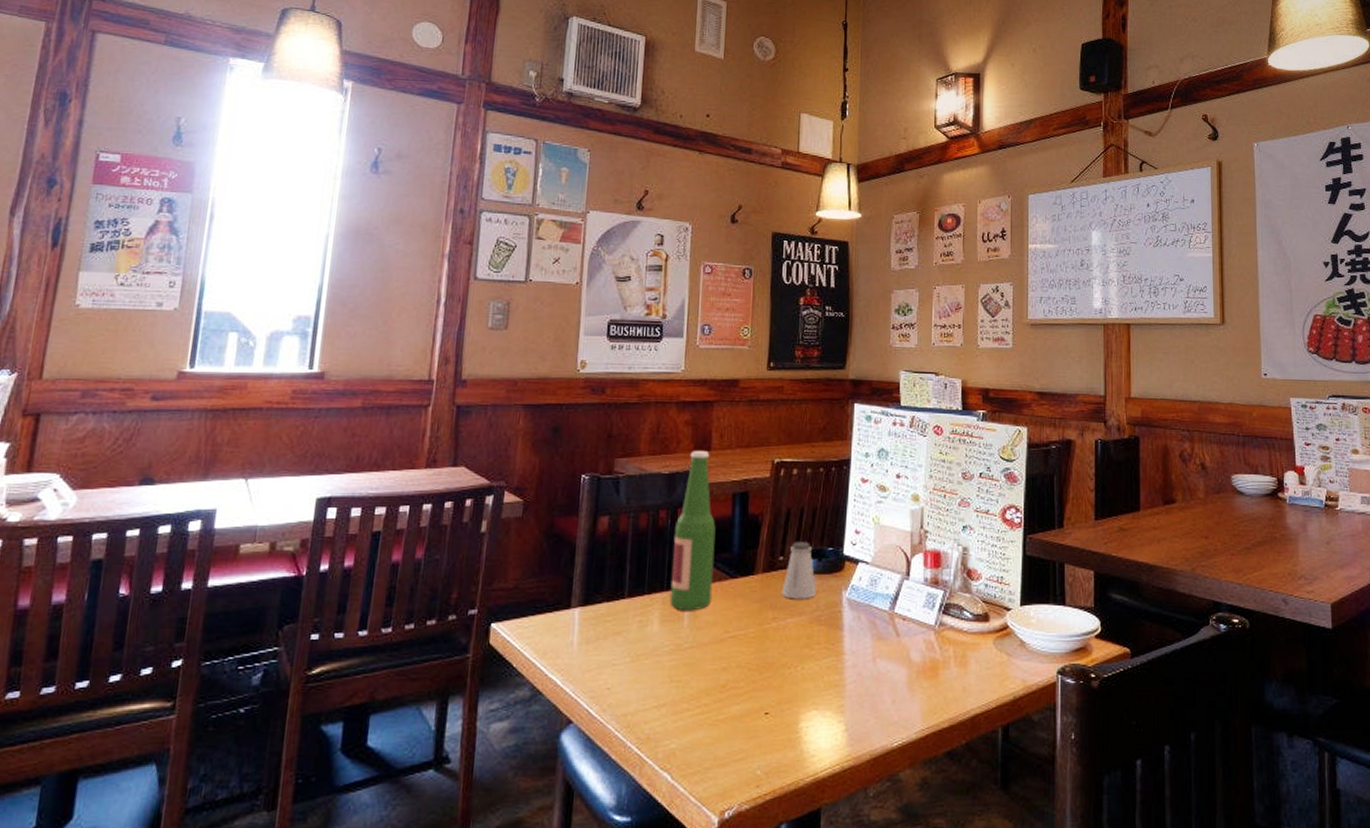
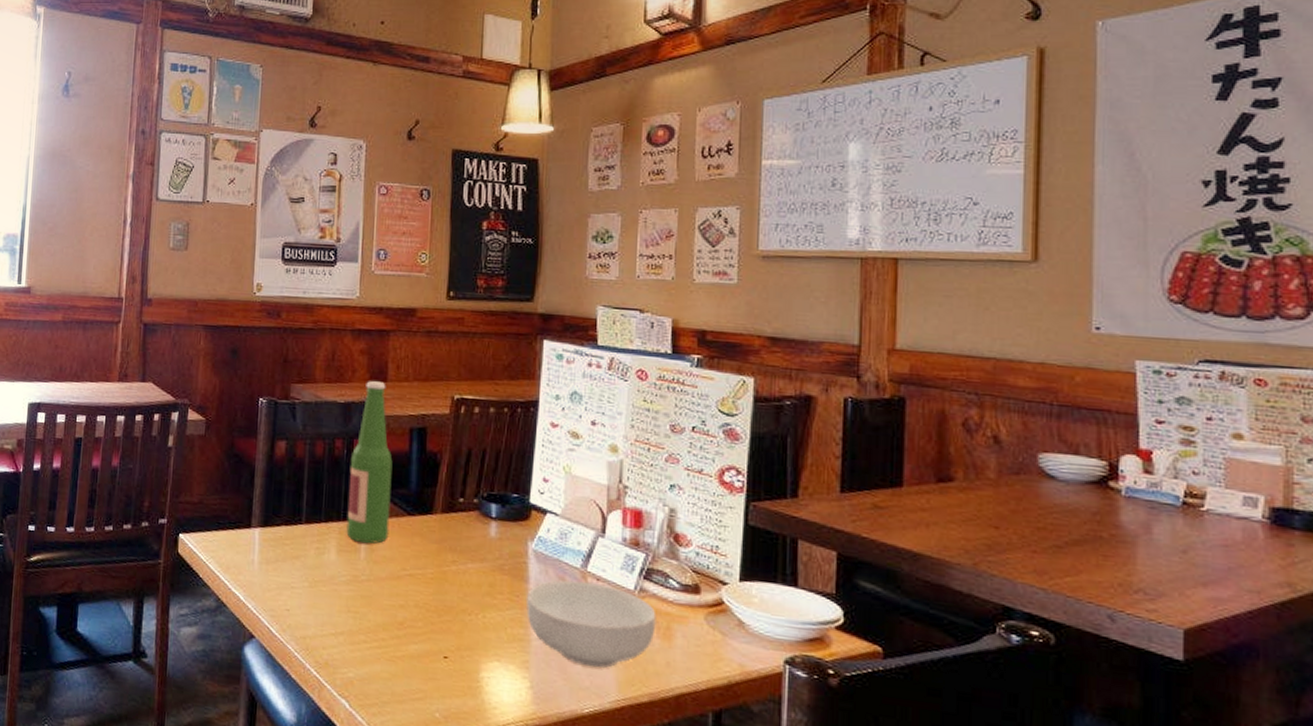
saltshaker: present [781,542,817,599] -> none [461,484,500,546]
cereal bowl: none [841,623,954,702] -> present [526,580,657,668]

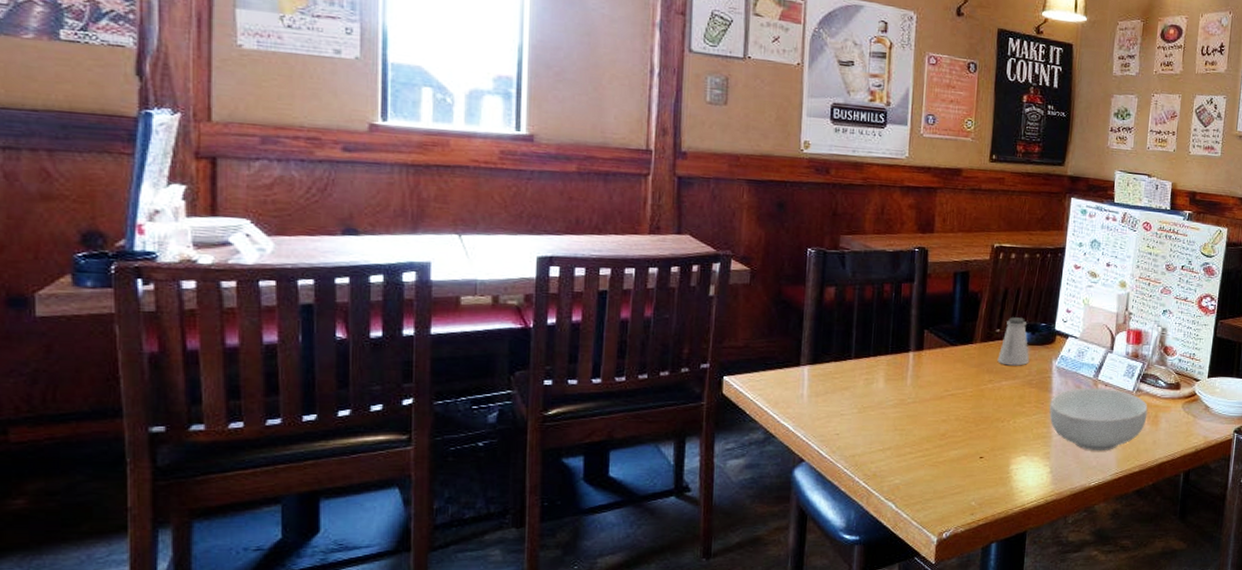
beer bottle: present [346,381,393,544] -> none [894,232,938,372]
saltshaker: none [461,484,500,546] -> present [997,317,1030,366]

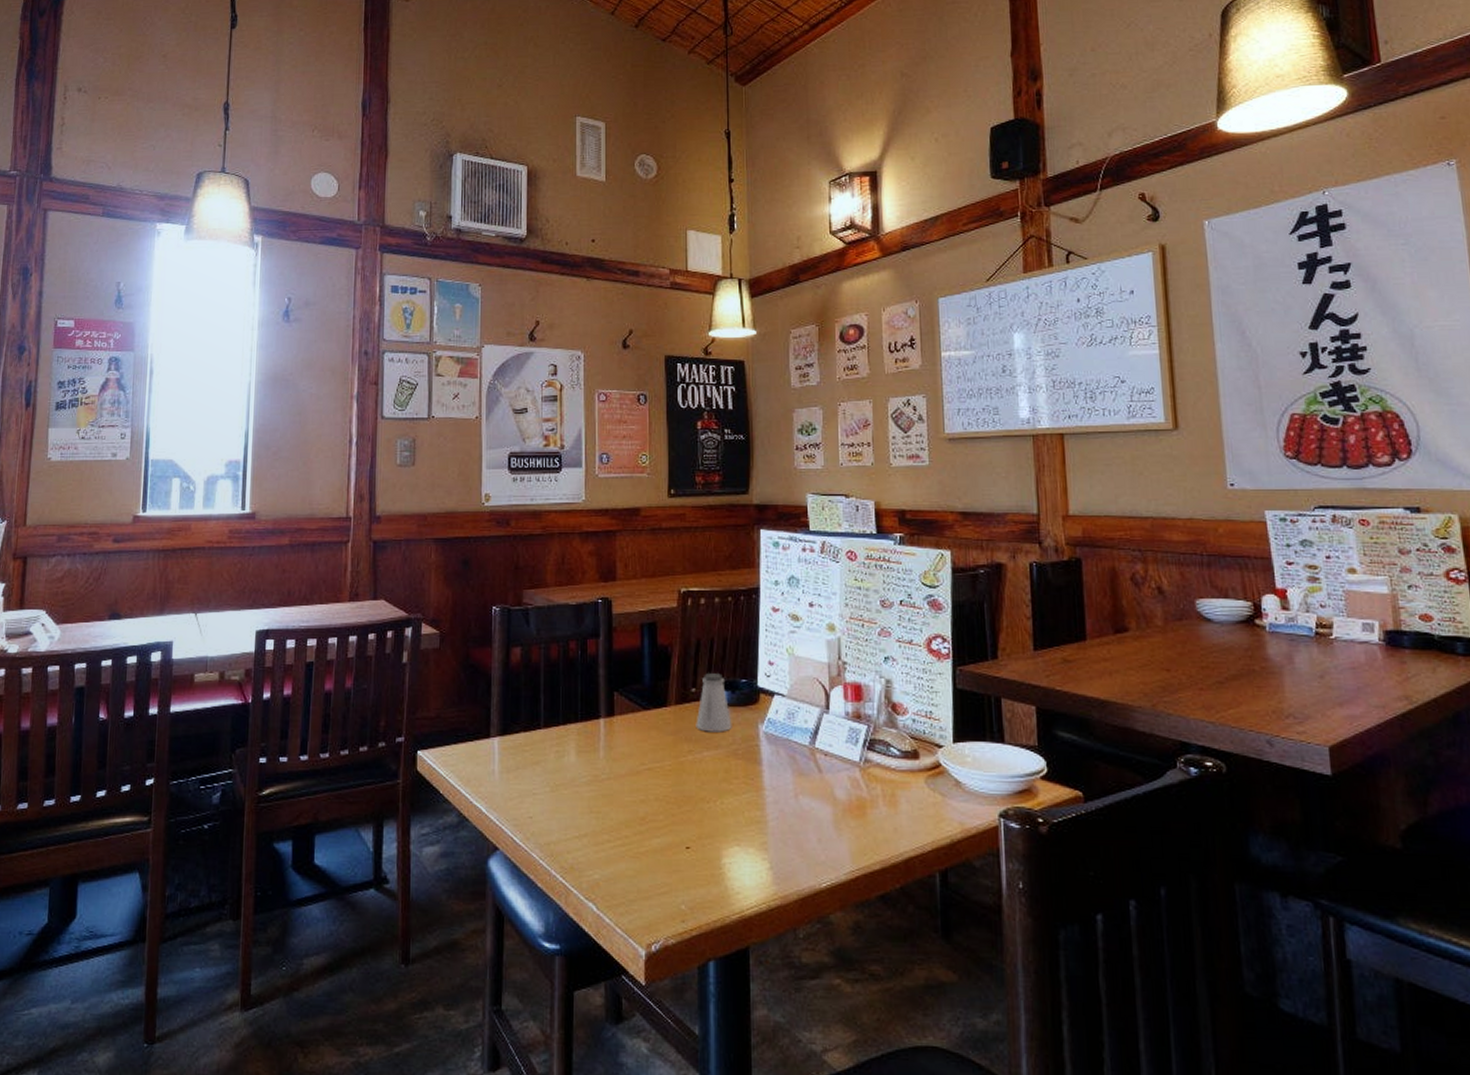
cereal bowl: present [1049,388,1148,451] -> none [761,758,882,842]

